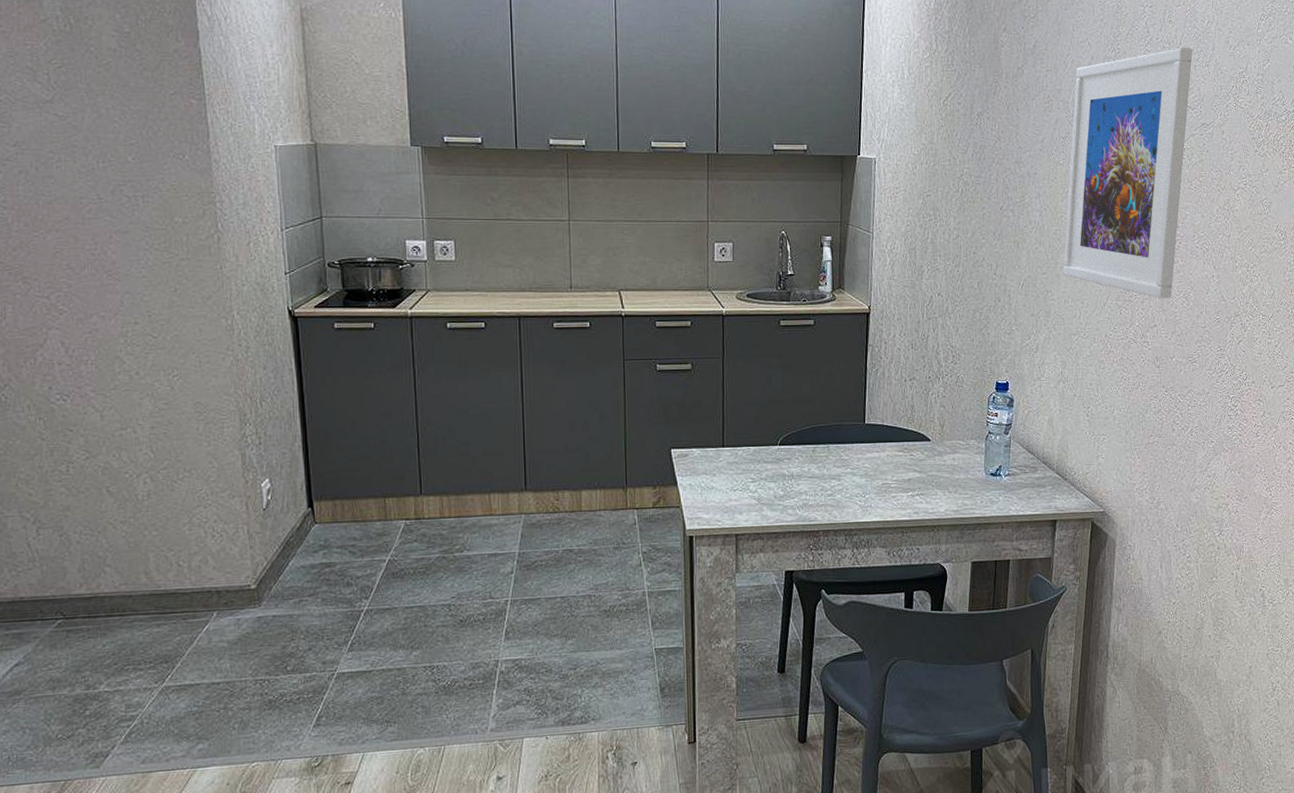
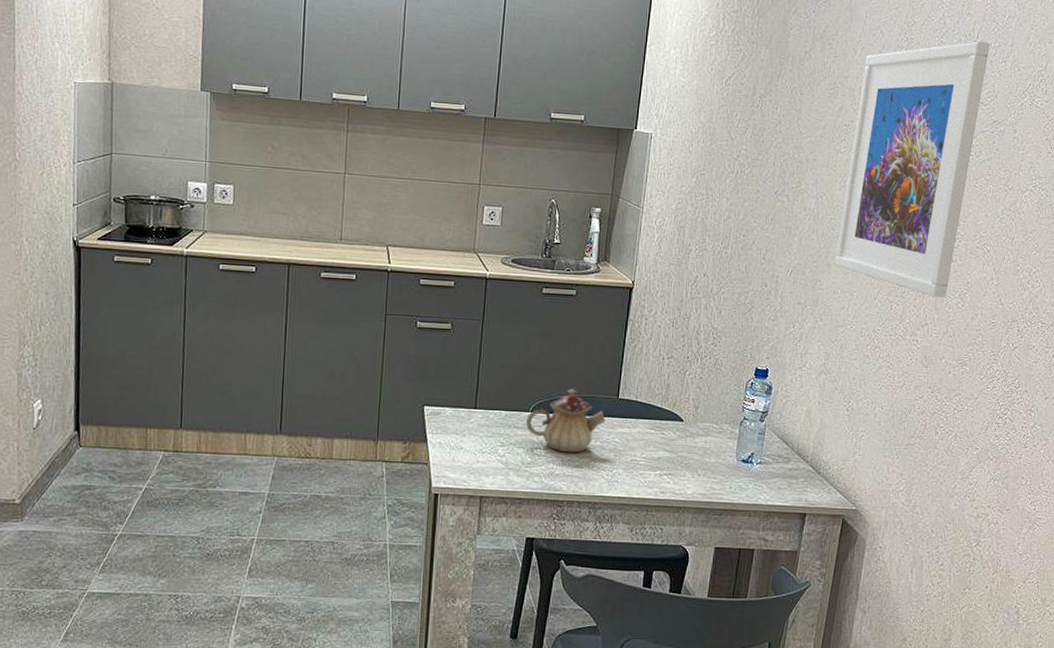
teapot: none [774,418,854,483] -> present [525,388,606,453]

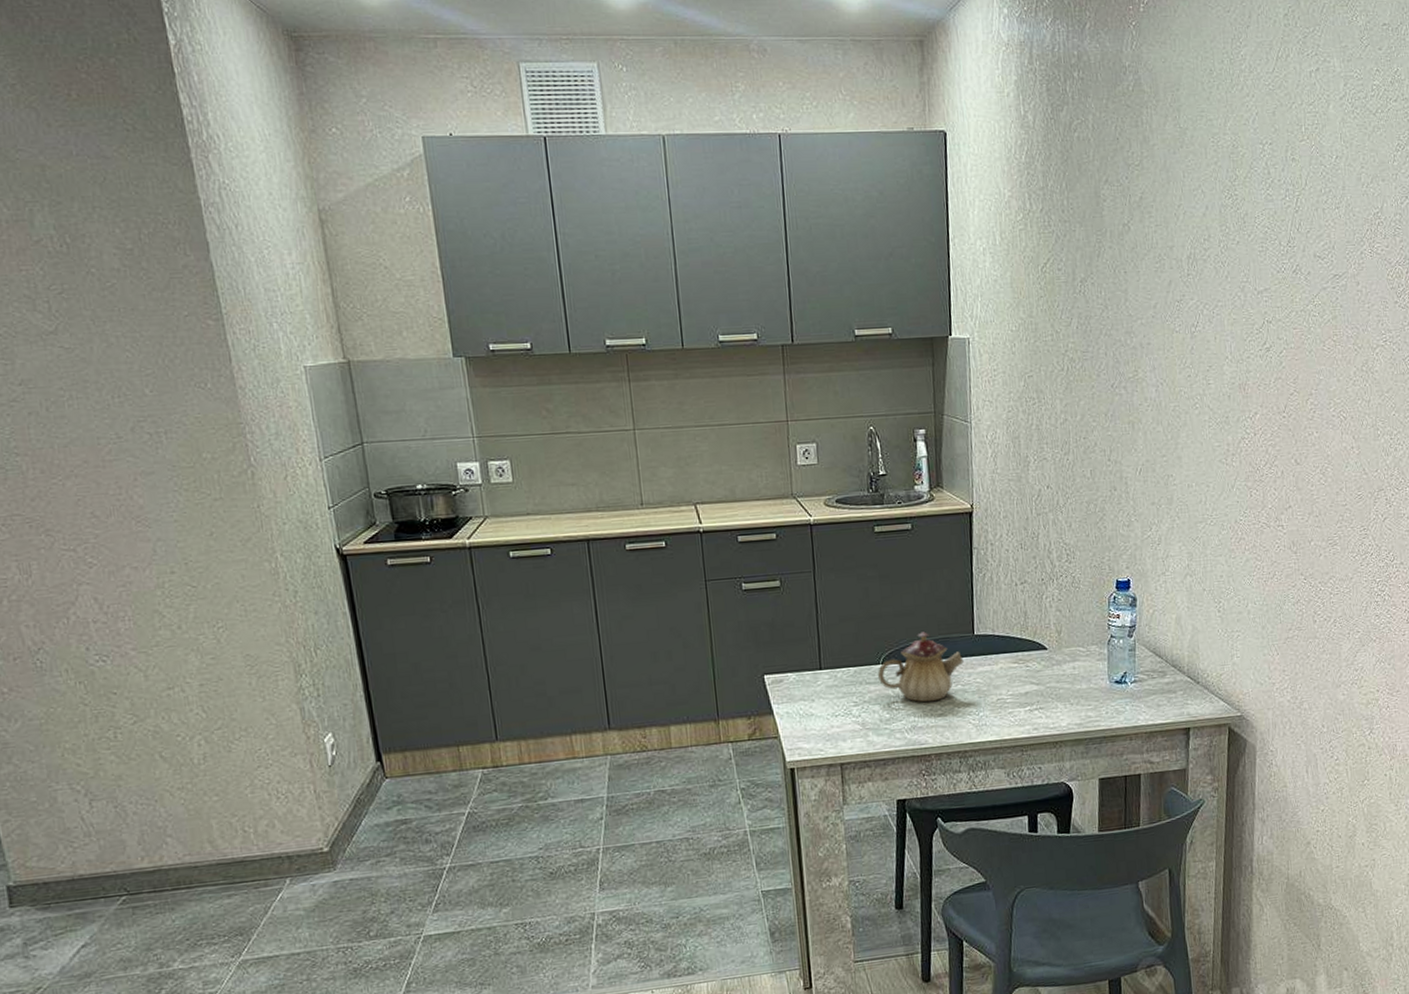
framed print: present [834,41,990,298] -> none [1184,189,1320,477]

